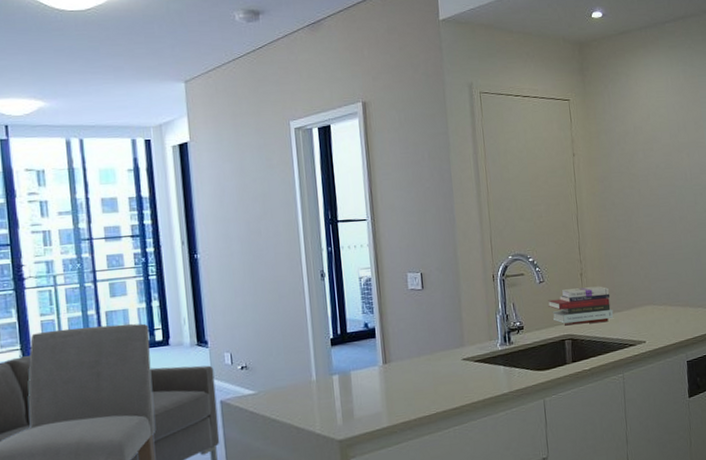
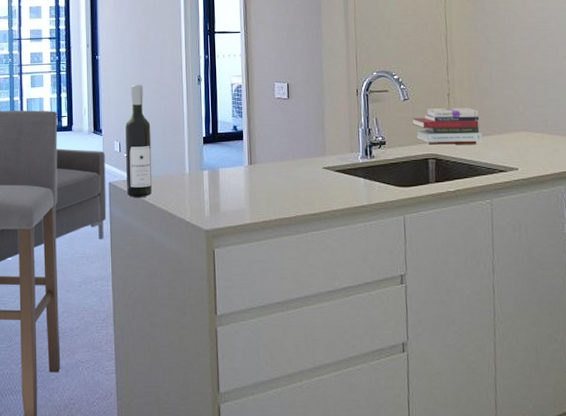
bottle: none [236,284,275,415] -> present [125,84,153,197]

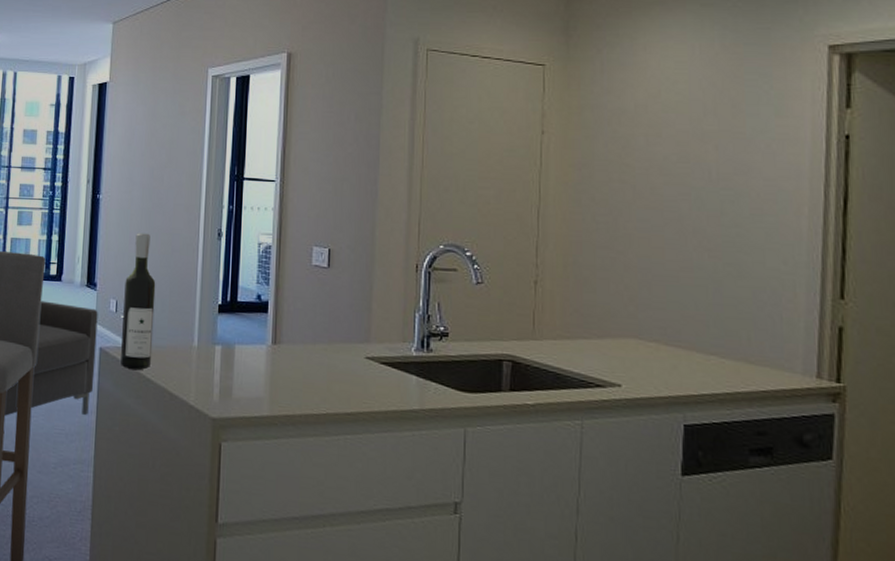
books: present [412,108,483,145] -> none [485,296,577,349]

